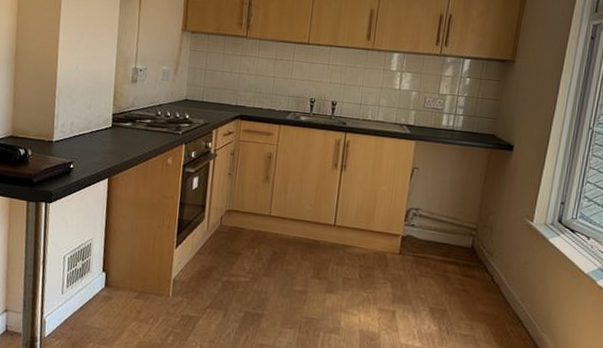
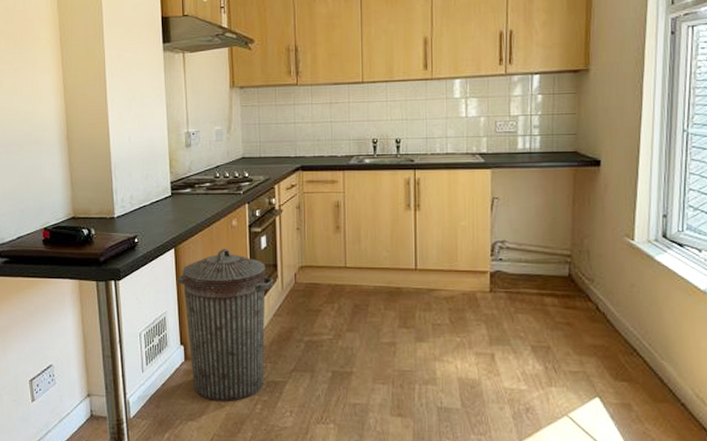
trash can: none [107,184,201,331] -> present [177,248,274,401]

